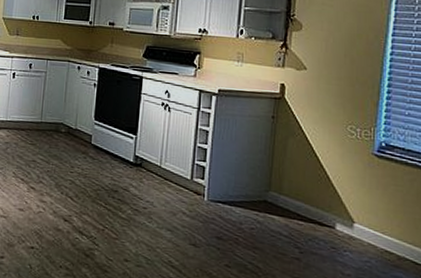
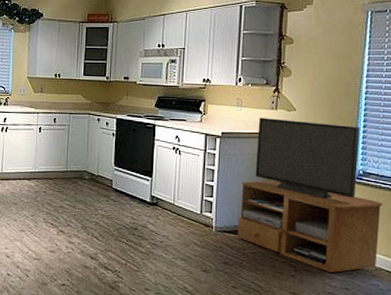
tv stand: none [233,75,408,259] -> present [237,118,382,273]

